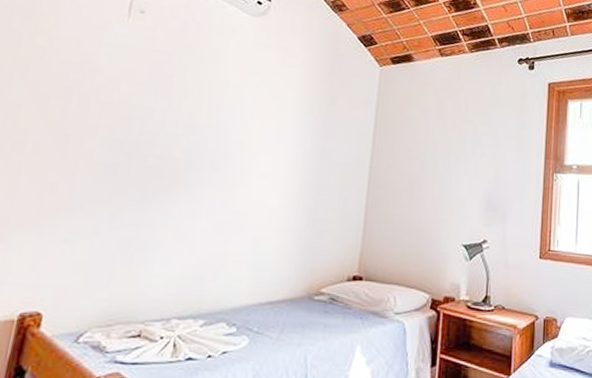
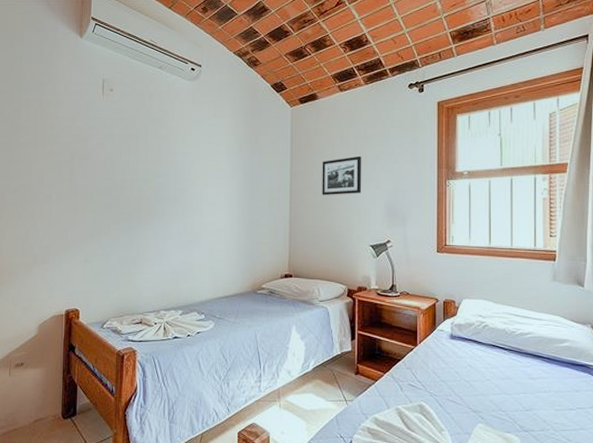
picture frame: none [409,134,459,180] -> present [322,156,361,195]

